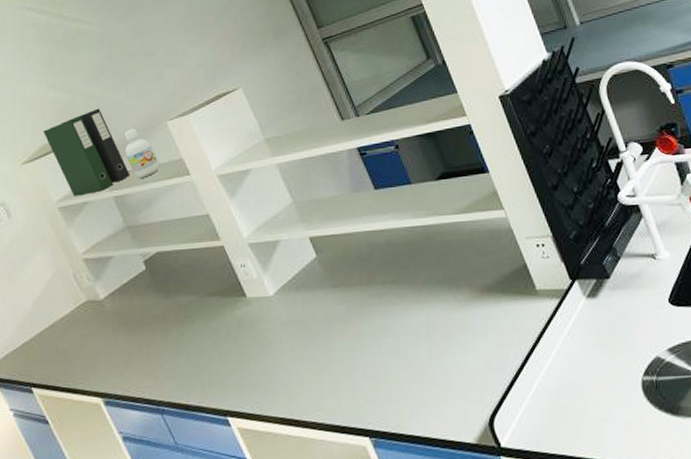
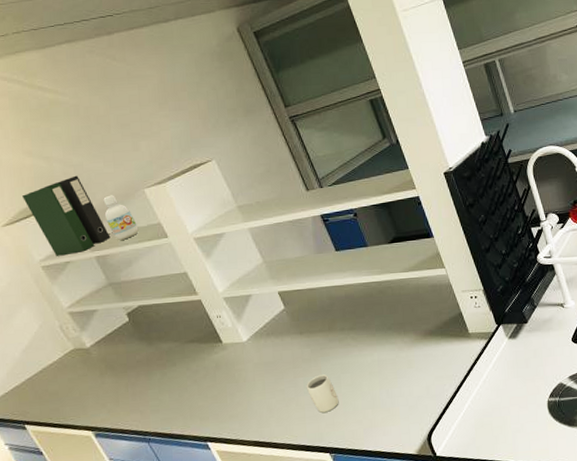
mug: none [341,338,380,385] -> present [306,374,339,413]

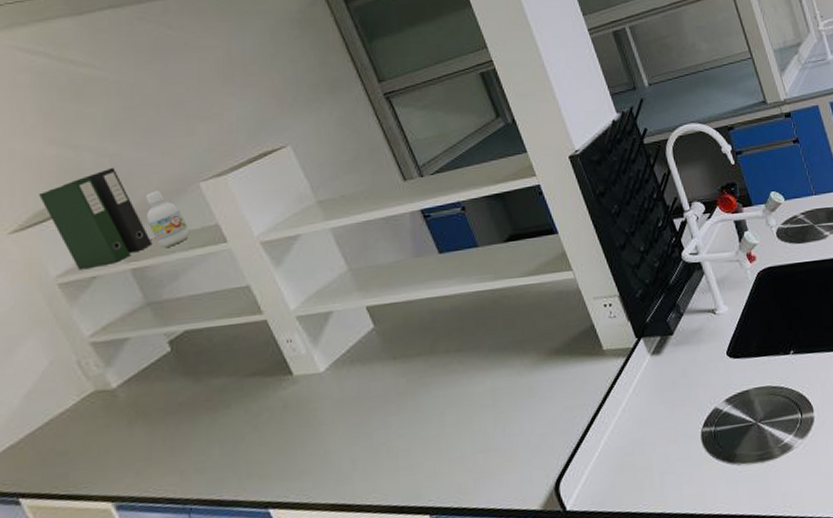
mug: present [306,374,339,413] -> none [400,410,442,461]

